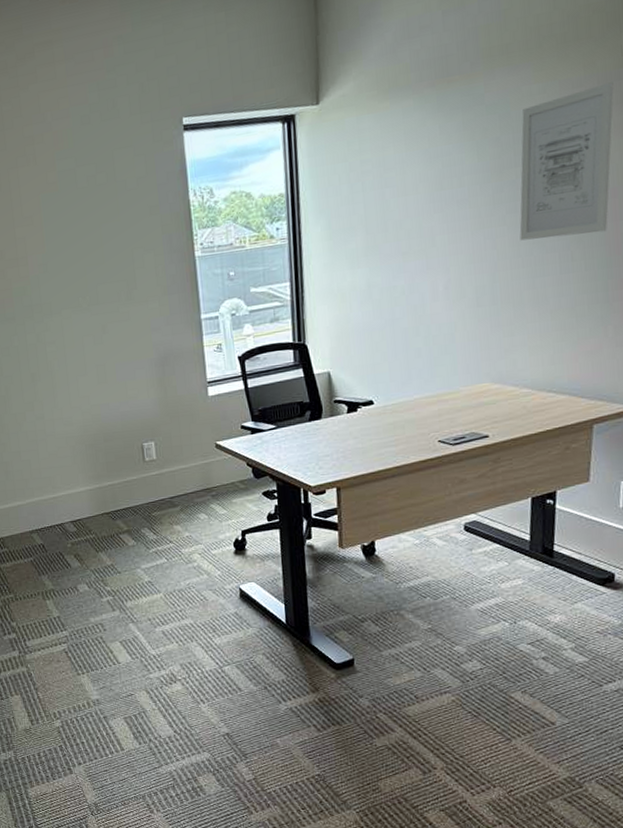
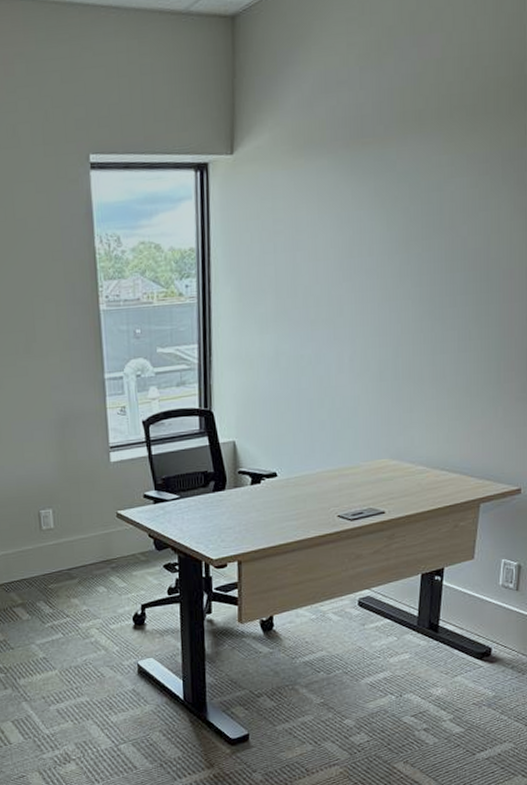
wall art: present [519,82,614,241] -> none [423,161,516,316]

